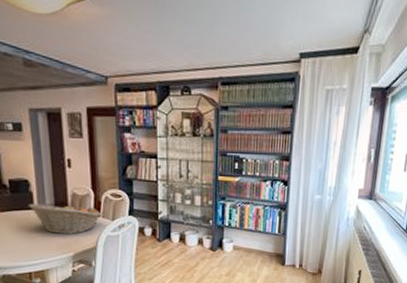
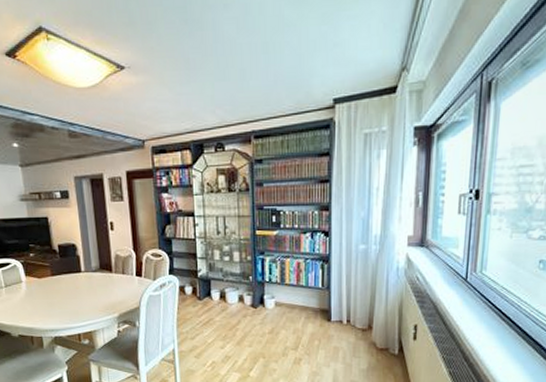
fruit basket: present [28,202,102,234] -> none [76,264,144,295]

